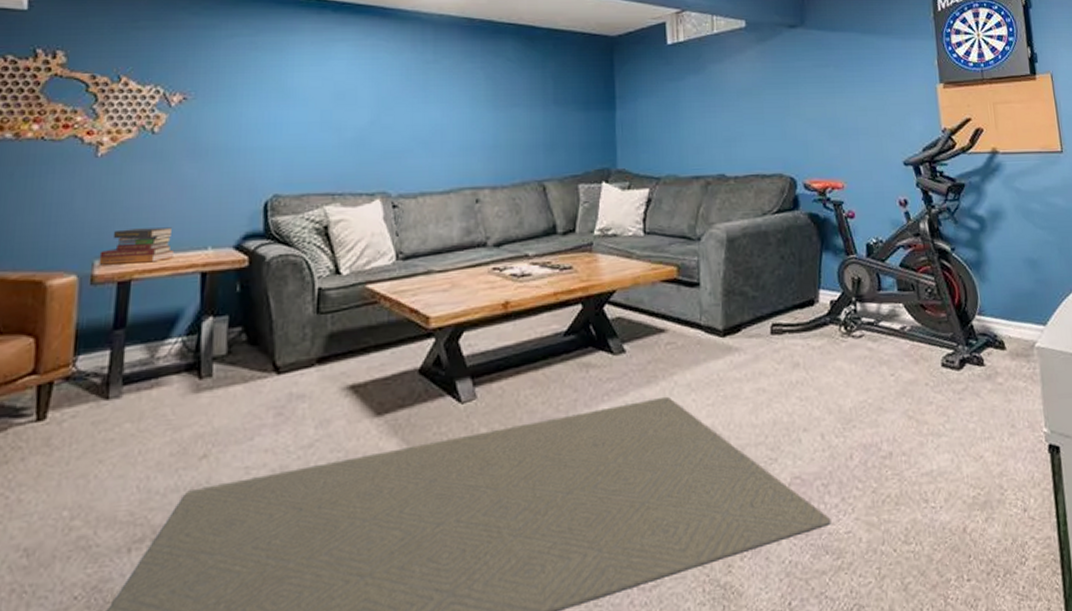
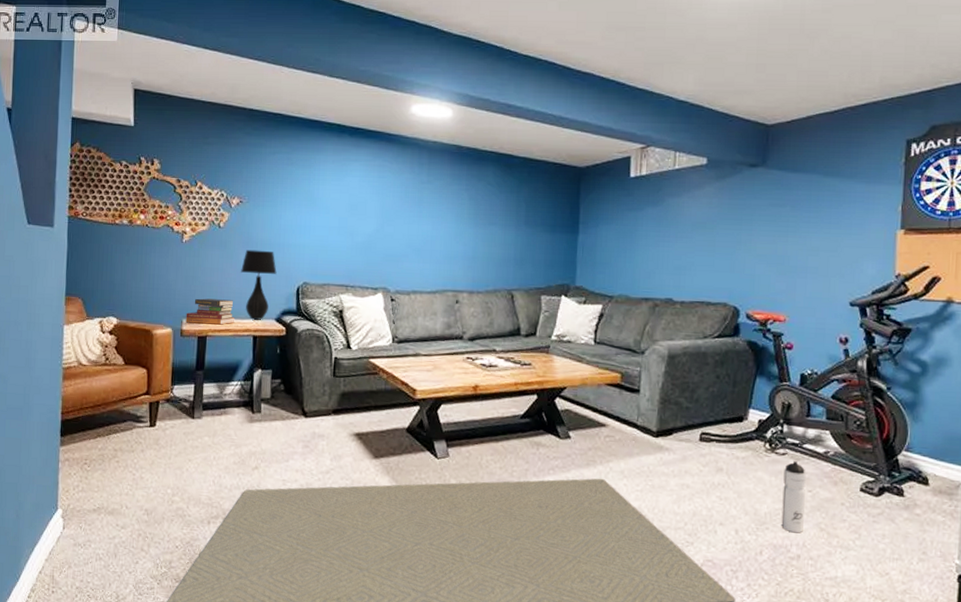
table lamp: none [184,158,236,251] -> present [241,249,277,320]
water bottle: none [863,343,892,427] -> present [781,461,806,534]

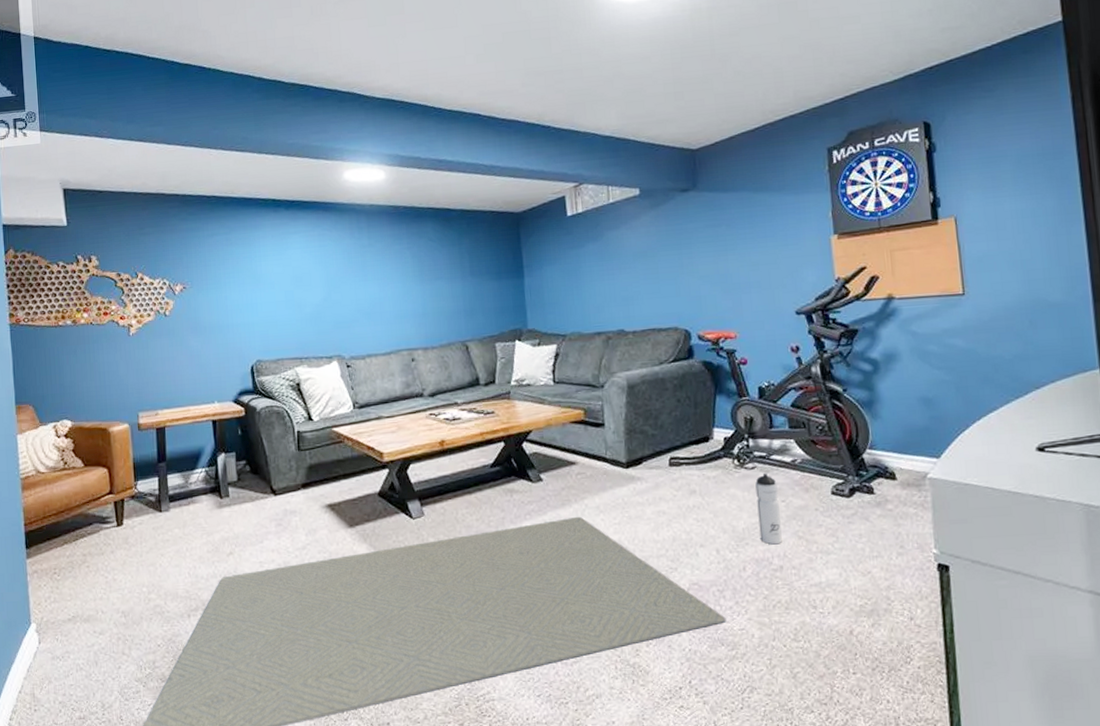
books: present [185,298,234,325] -> none [141,387,191,416]
table lamp: present [241,249,277,320] -> none [192,333,229,404]

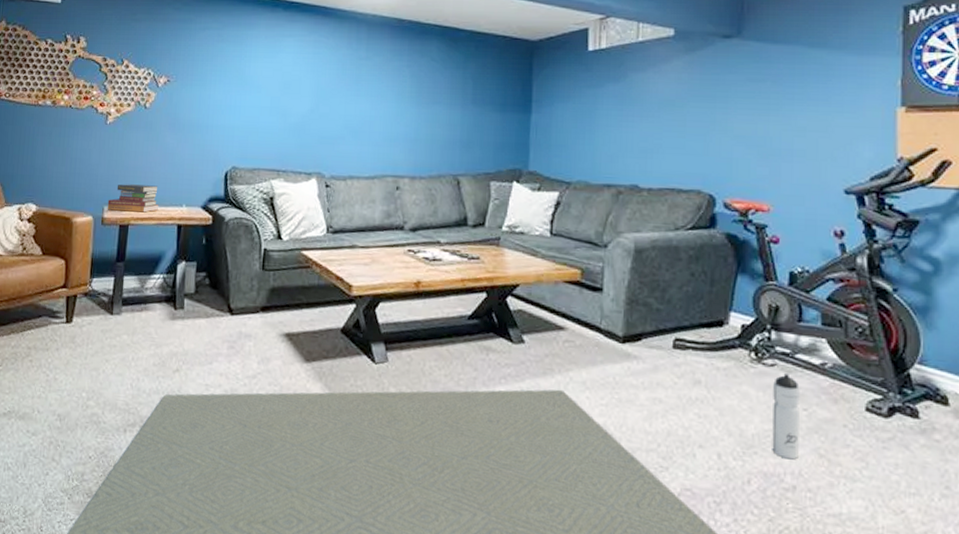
books: none [141,387,191,416] -> present [107,184,158,213]

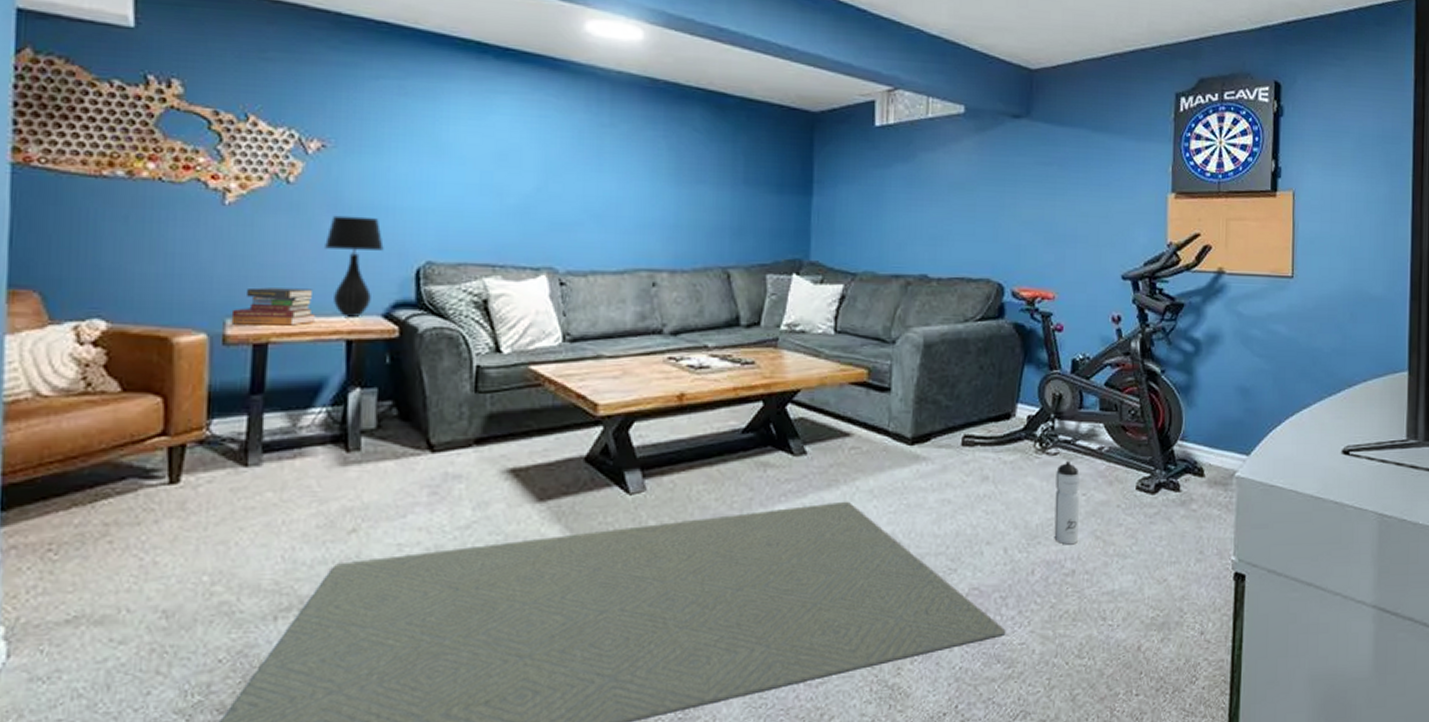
table lamp: none [166,131,204,208] -> present [325,215,384,317]

